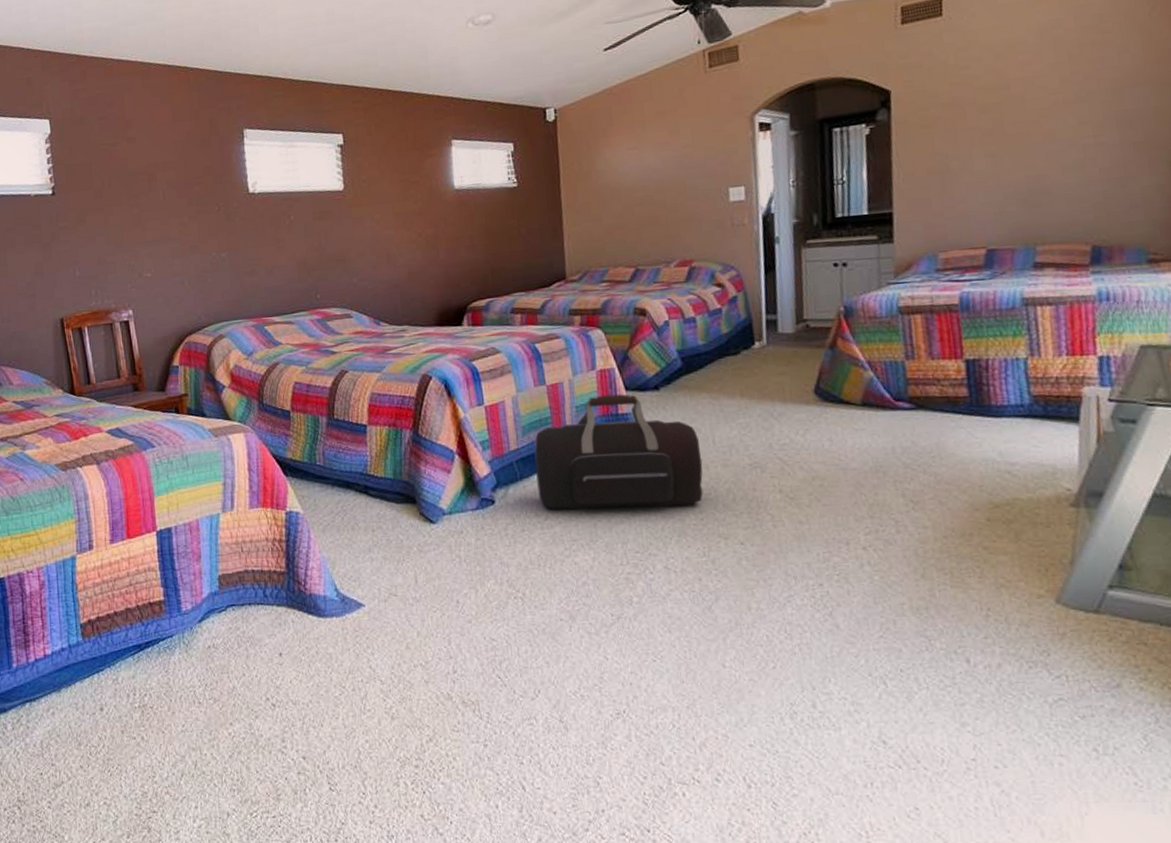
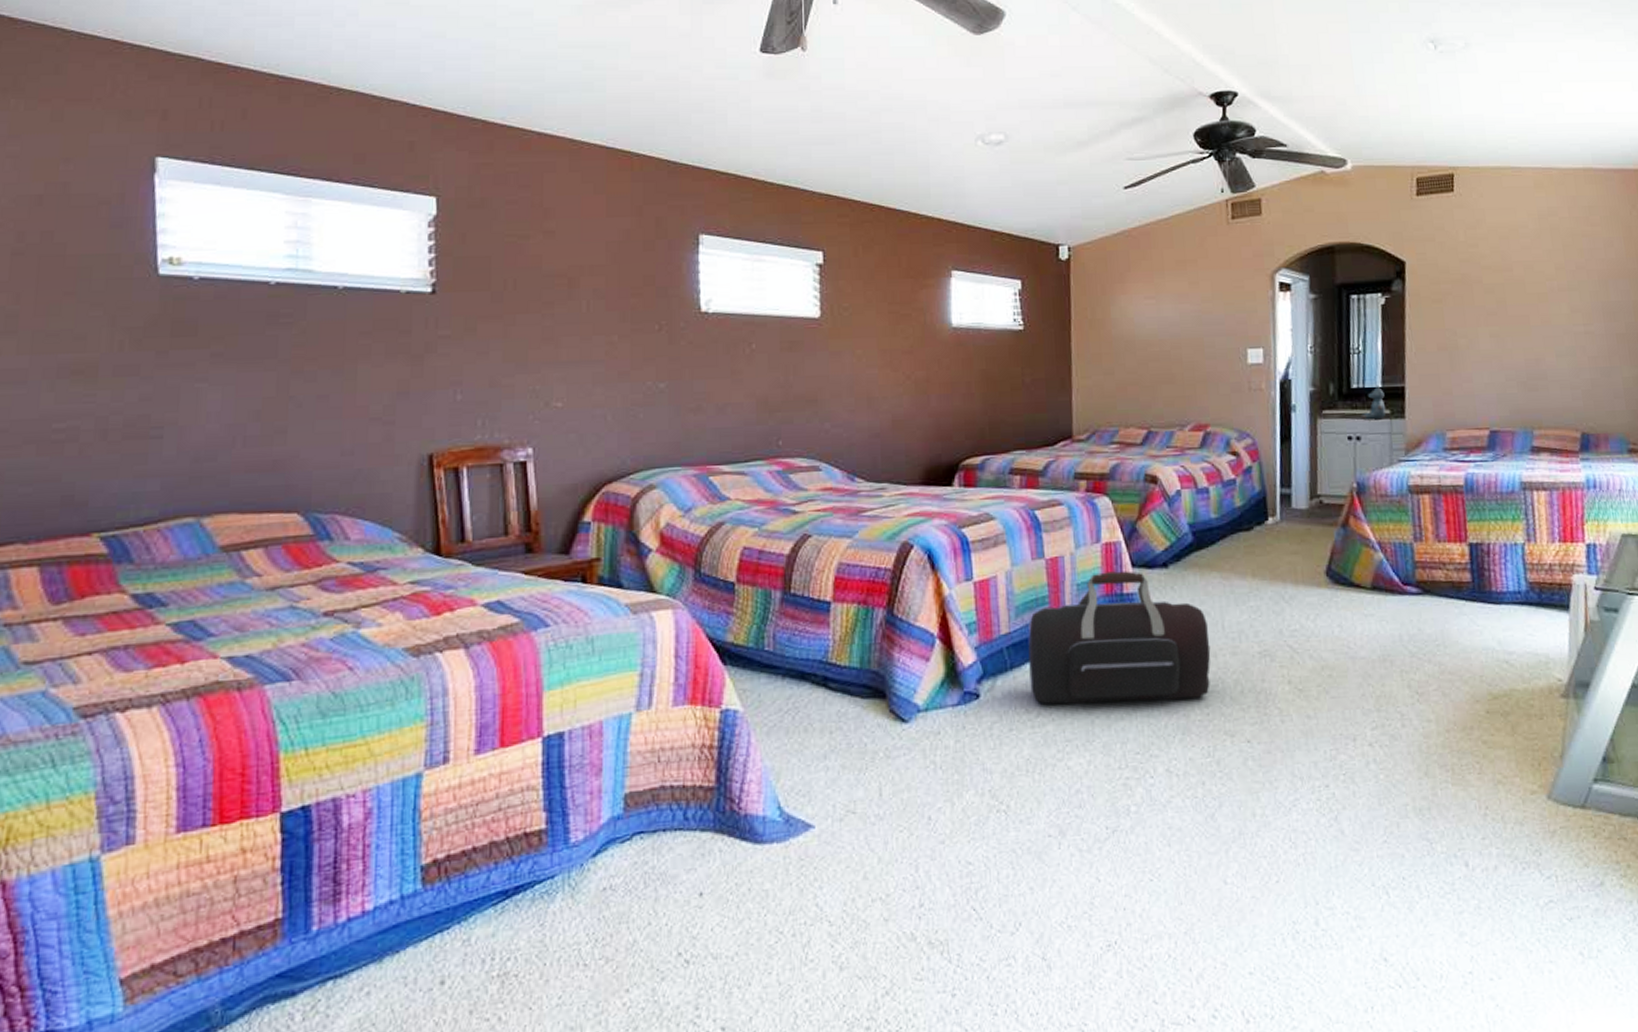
stuffed animal: none [846,212,874,247] -> present [1360,384,1386,421]

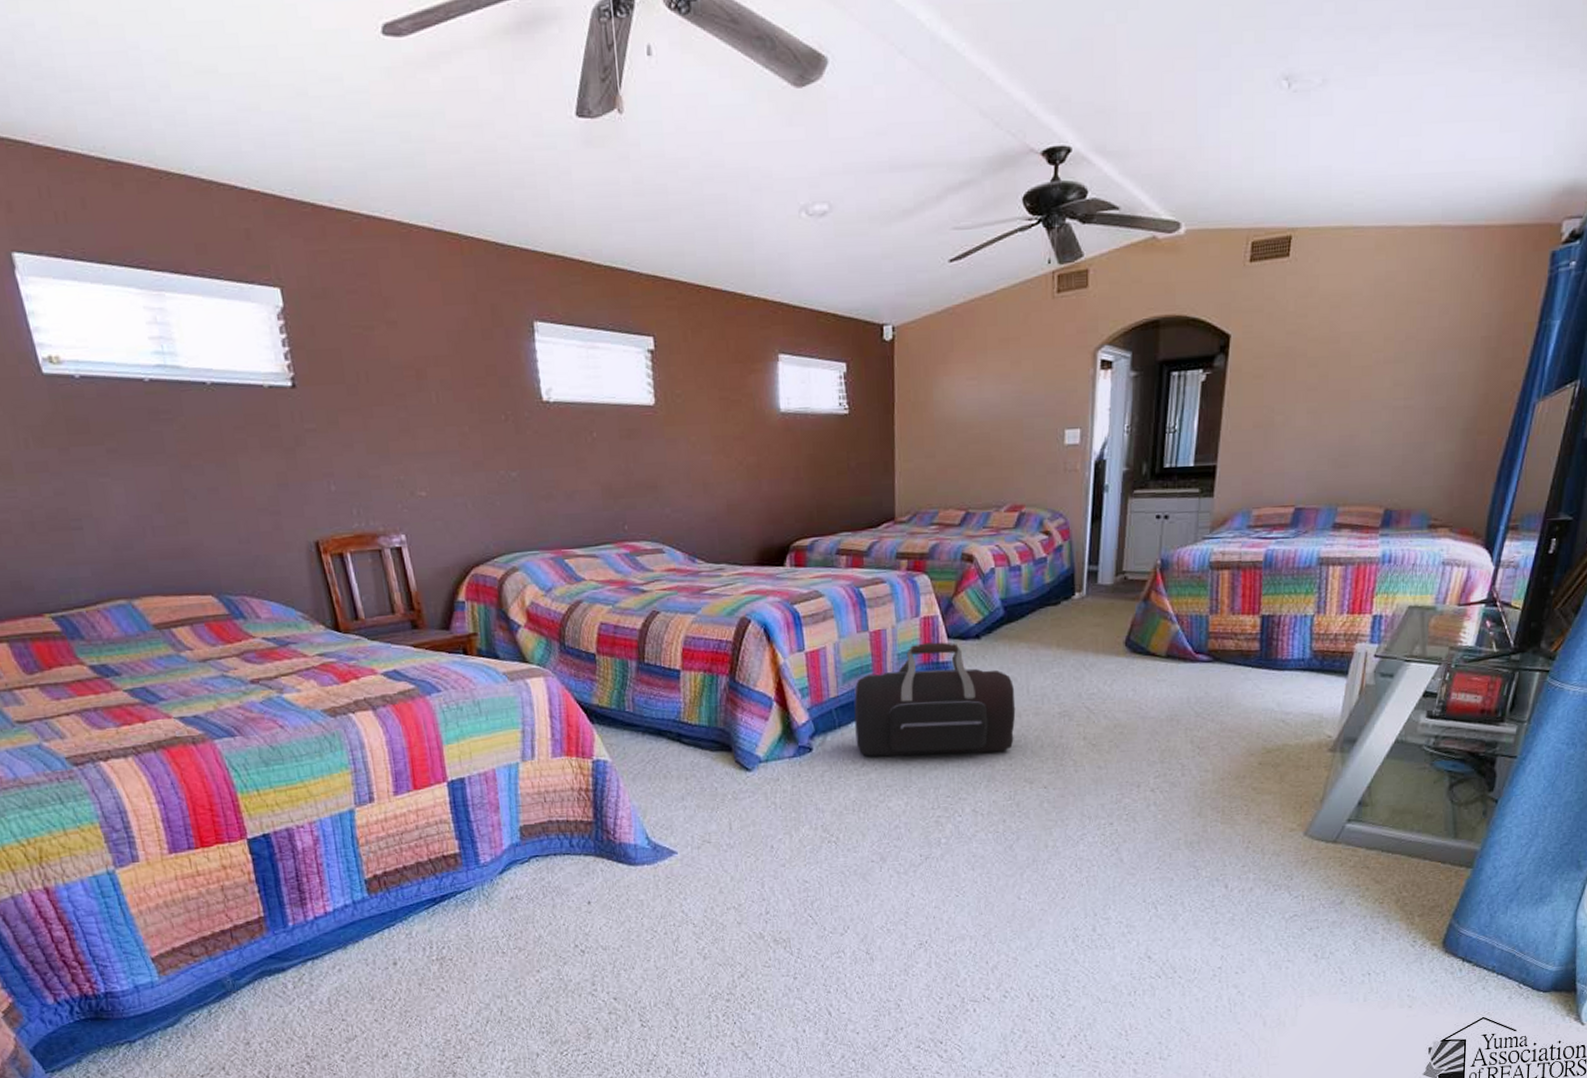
stuffed animal: present [1360,384,1386,421] -> none [1170,463,1196,500]

